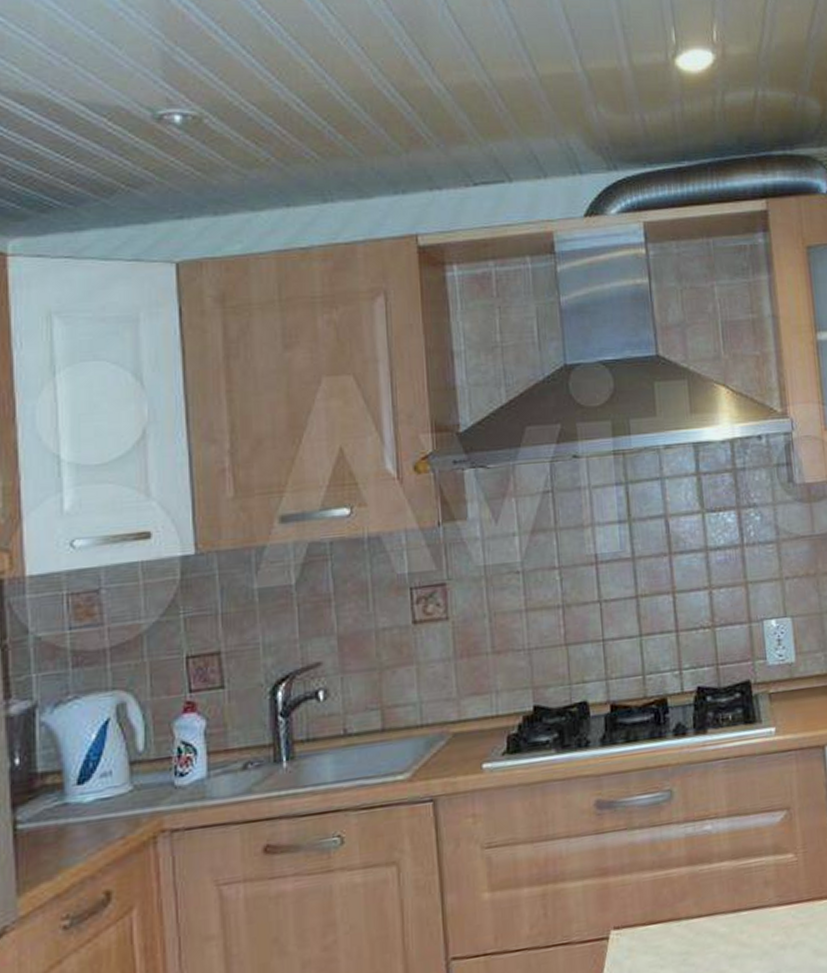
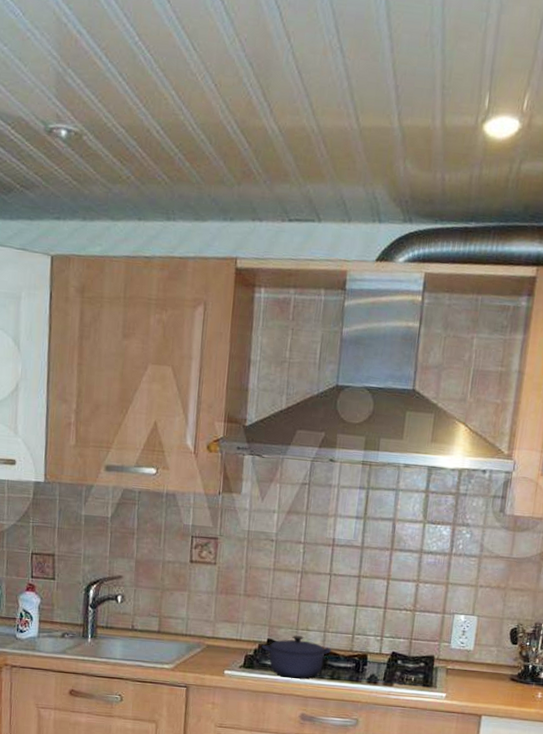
cooking pot: none [527,692,620,754] -> present [261,635,331,679]

